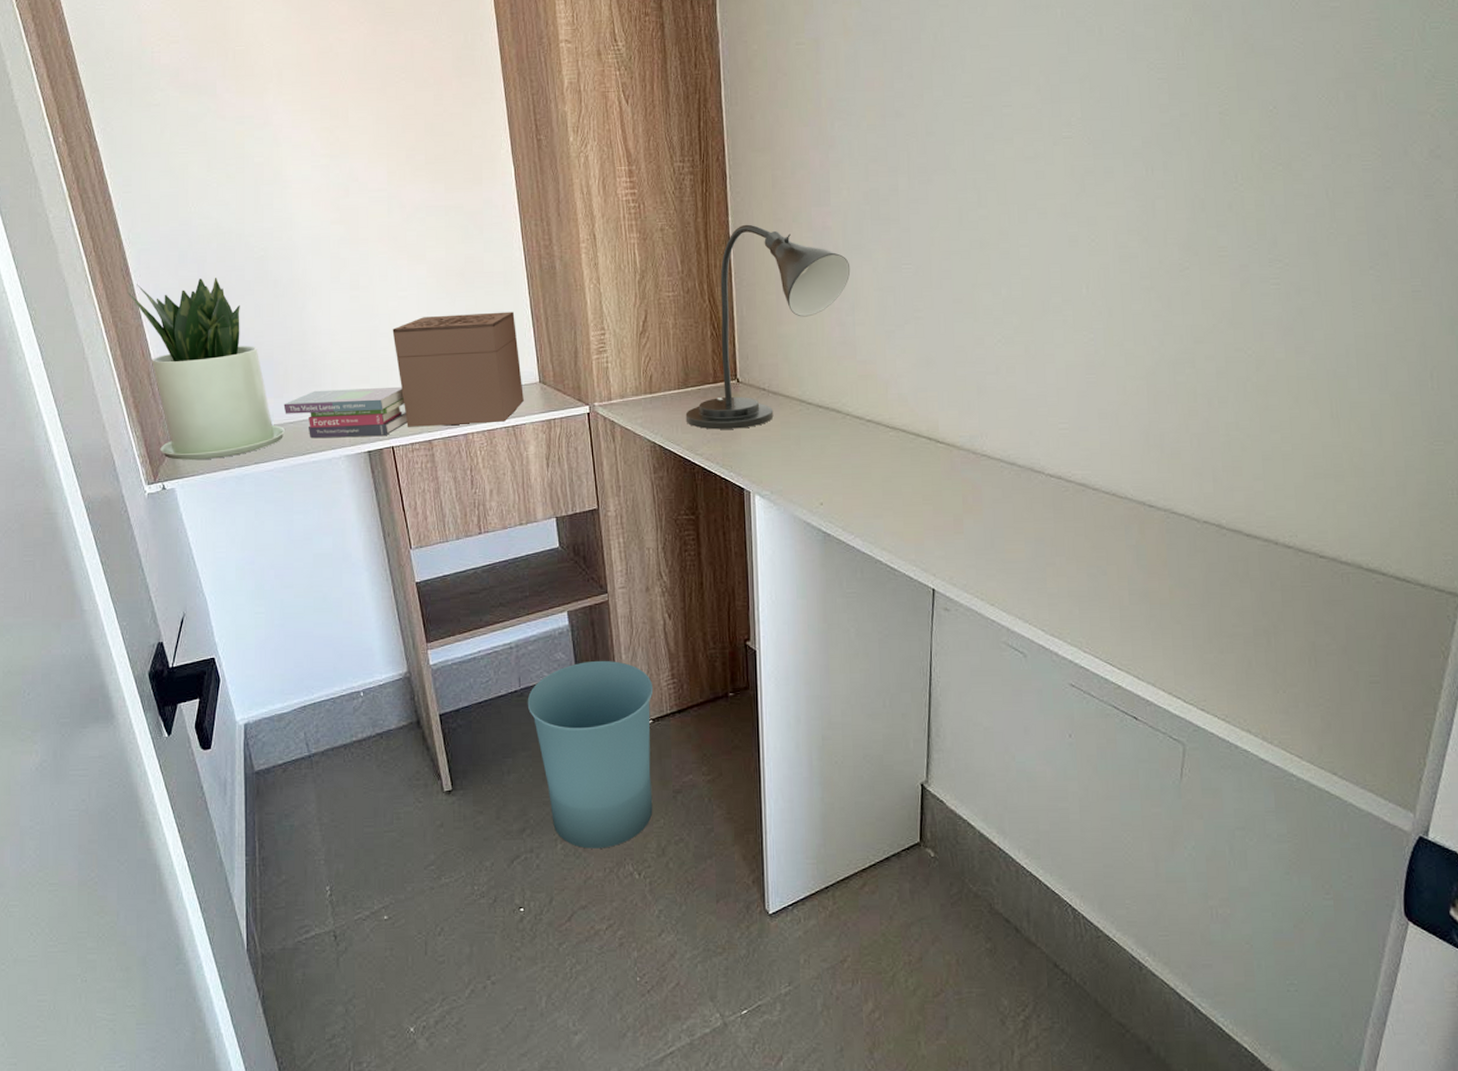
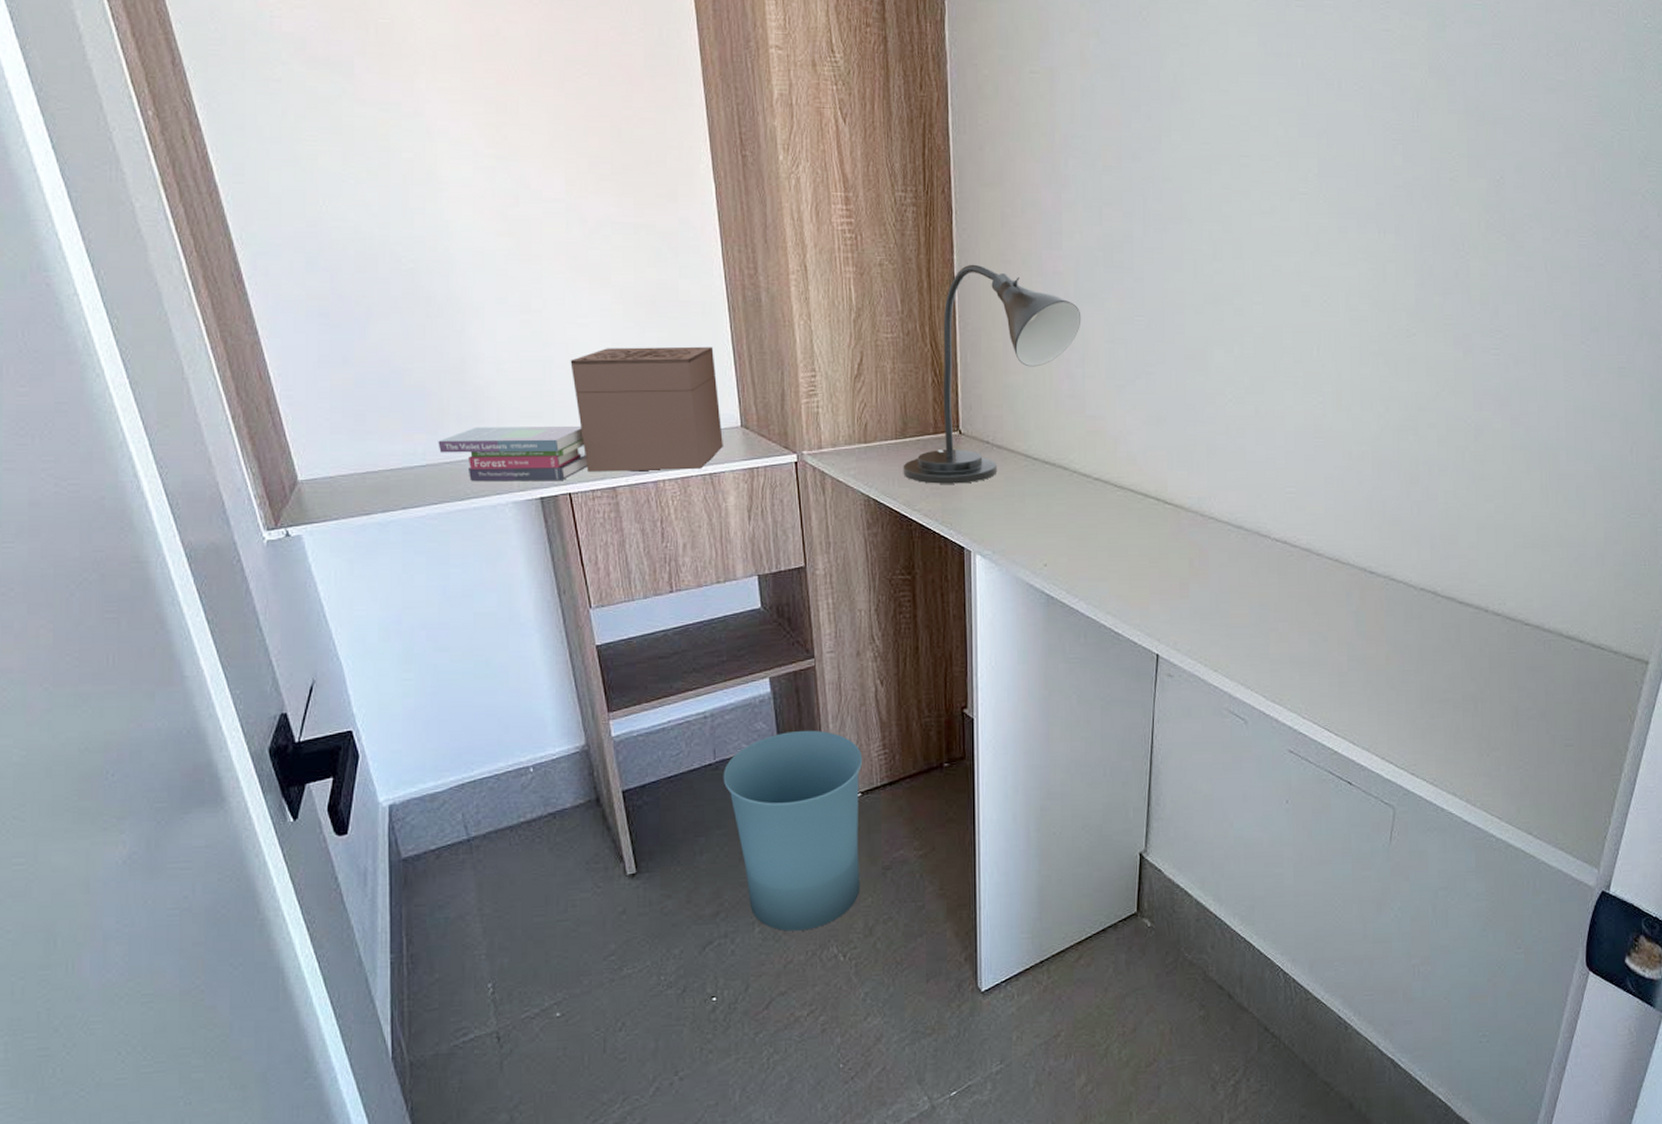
planter: present [127,278,286,461] -> none [240,290,441,504]

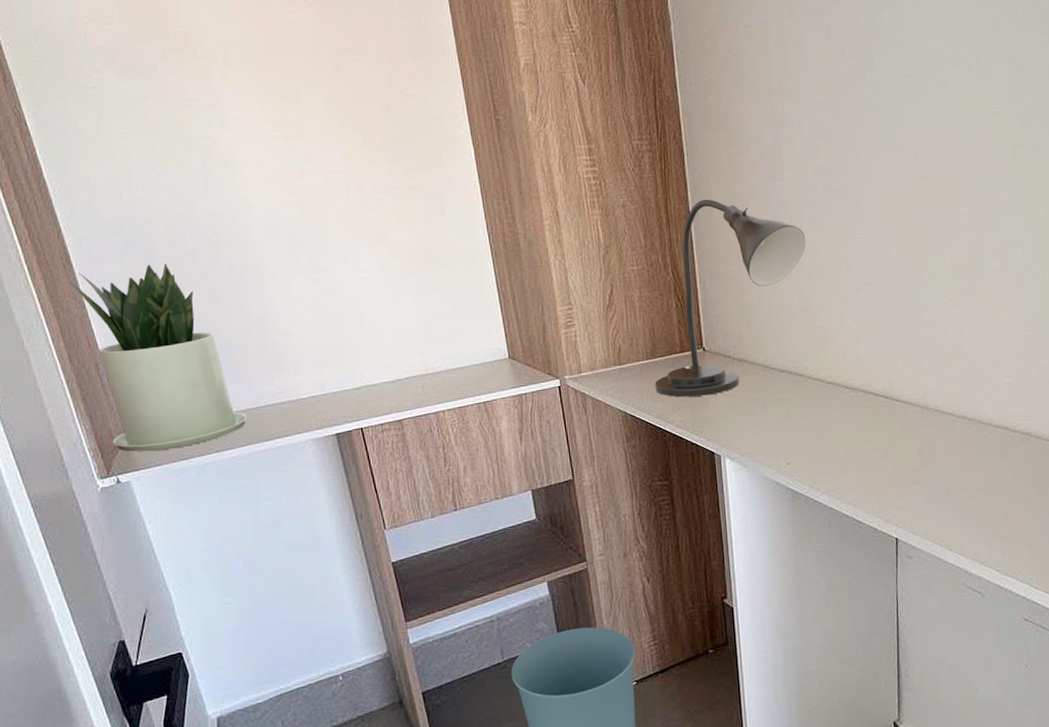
planter: none [240,290,441,504] -> present [69,264,248,452]
books: present [438,425,588,482] -> none [244,367,376,424]
decorative box: present [570,346,723,472] -> none [356,289,494,408]

